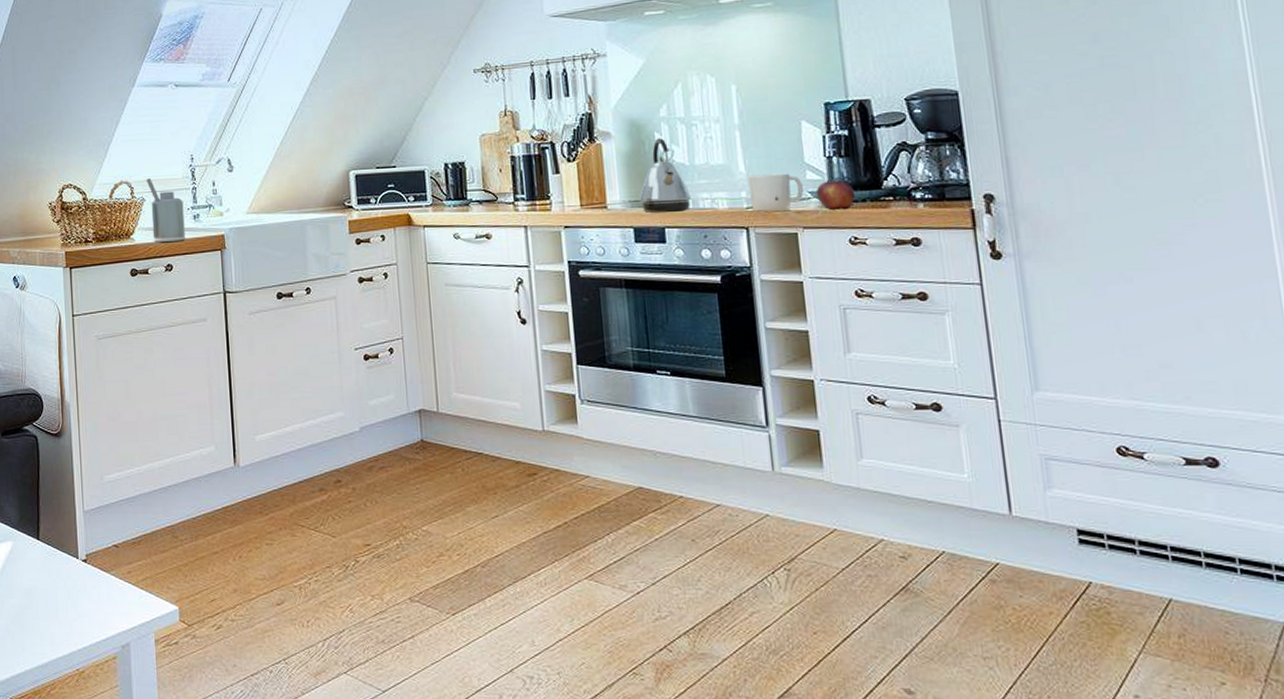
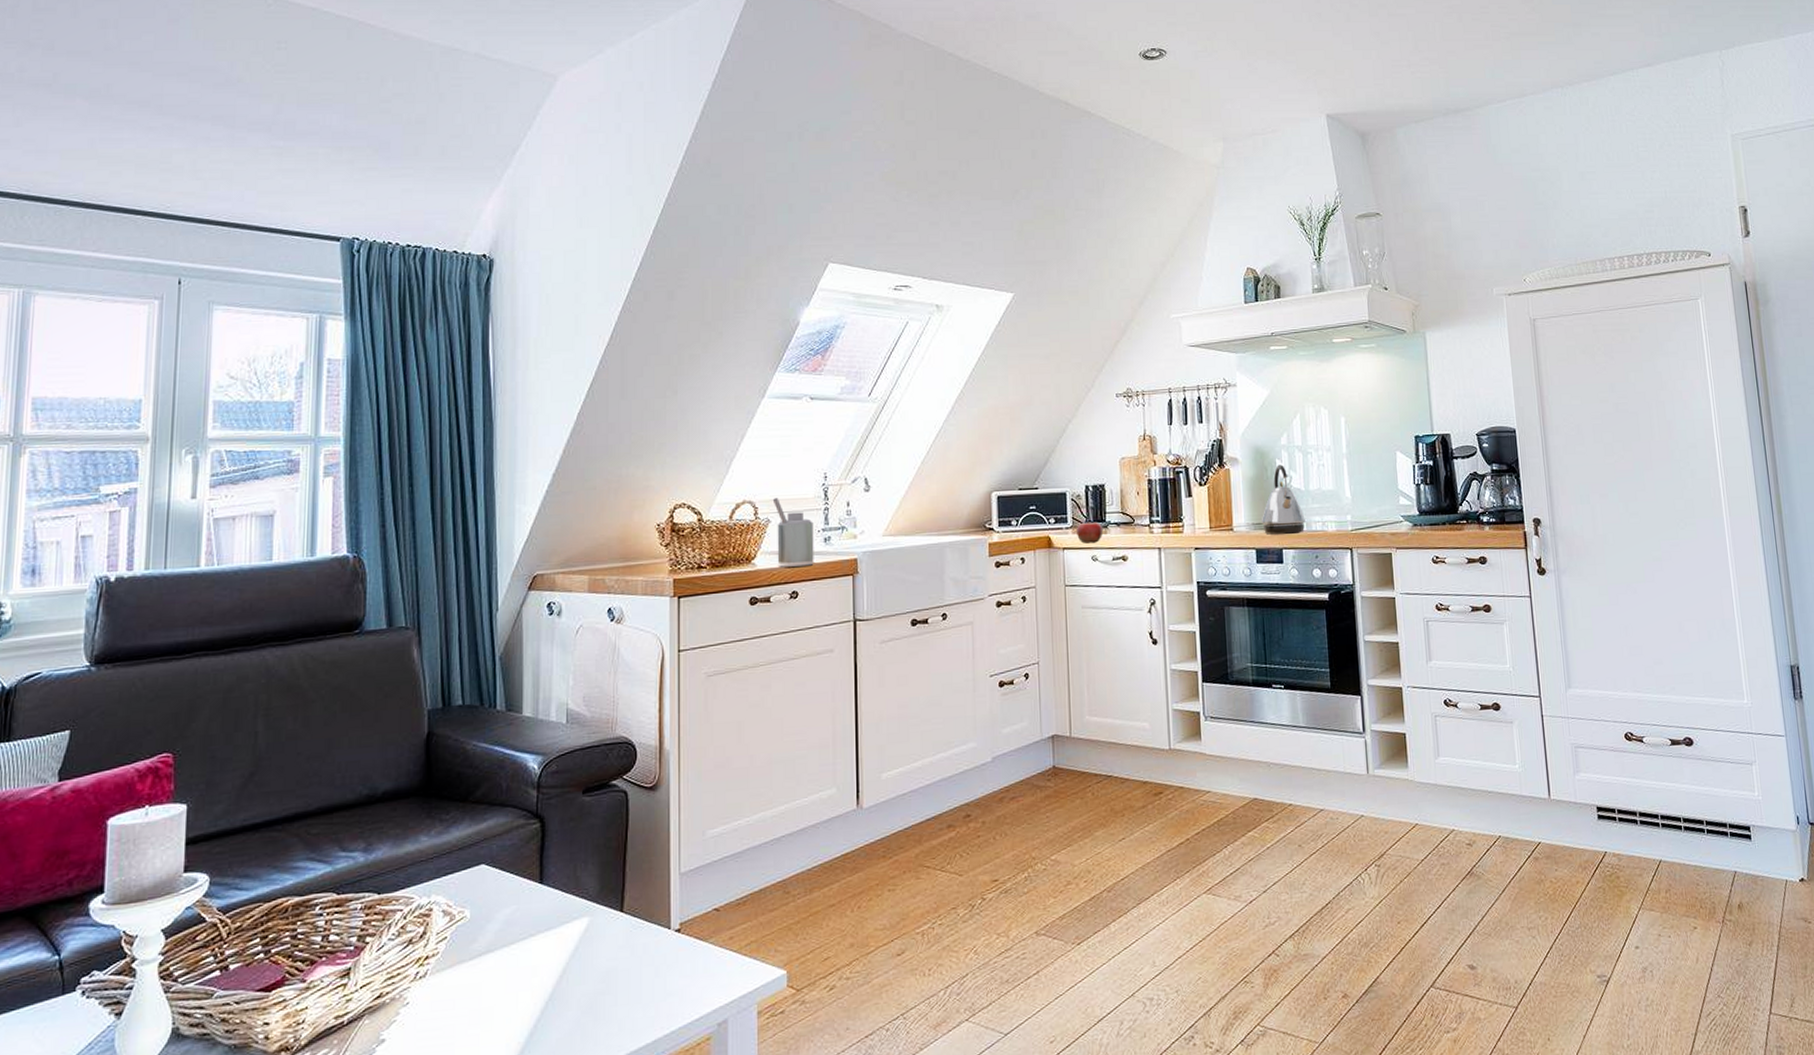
fruit: none [437,197,465,223] -> present [1077,519,1104,545]
mug: present [747,173,804,213] -> none [1352,498,1397,535]
fruit: present [815,179,856,211] -> none [1406,504,1438,533]

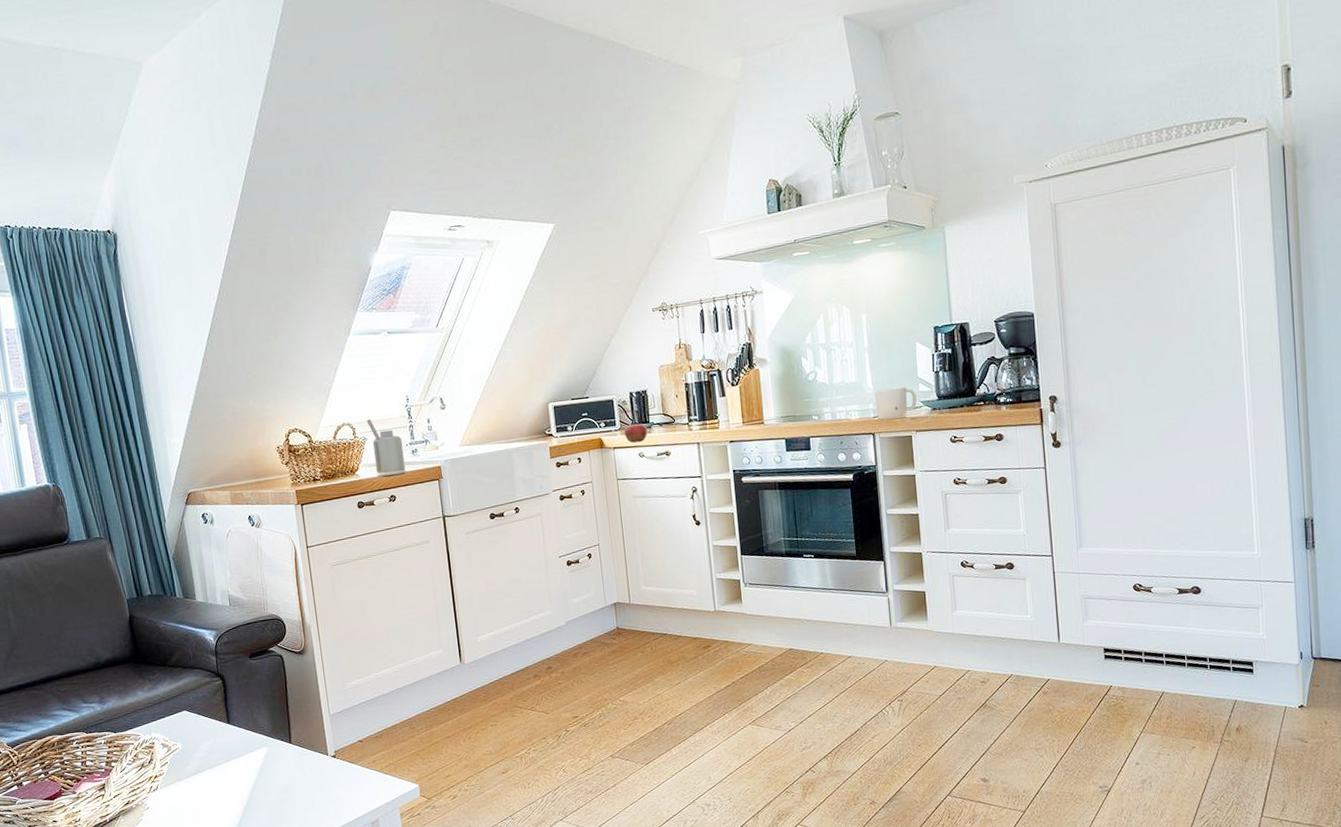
kettle: present [1261,464,1307,536] -> none [789,362,831,426]
mug: none [1352,498,1397,535] -> present [874,386,917,421]

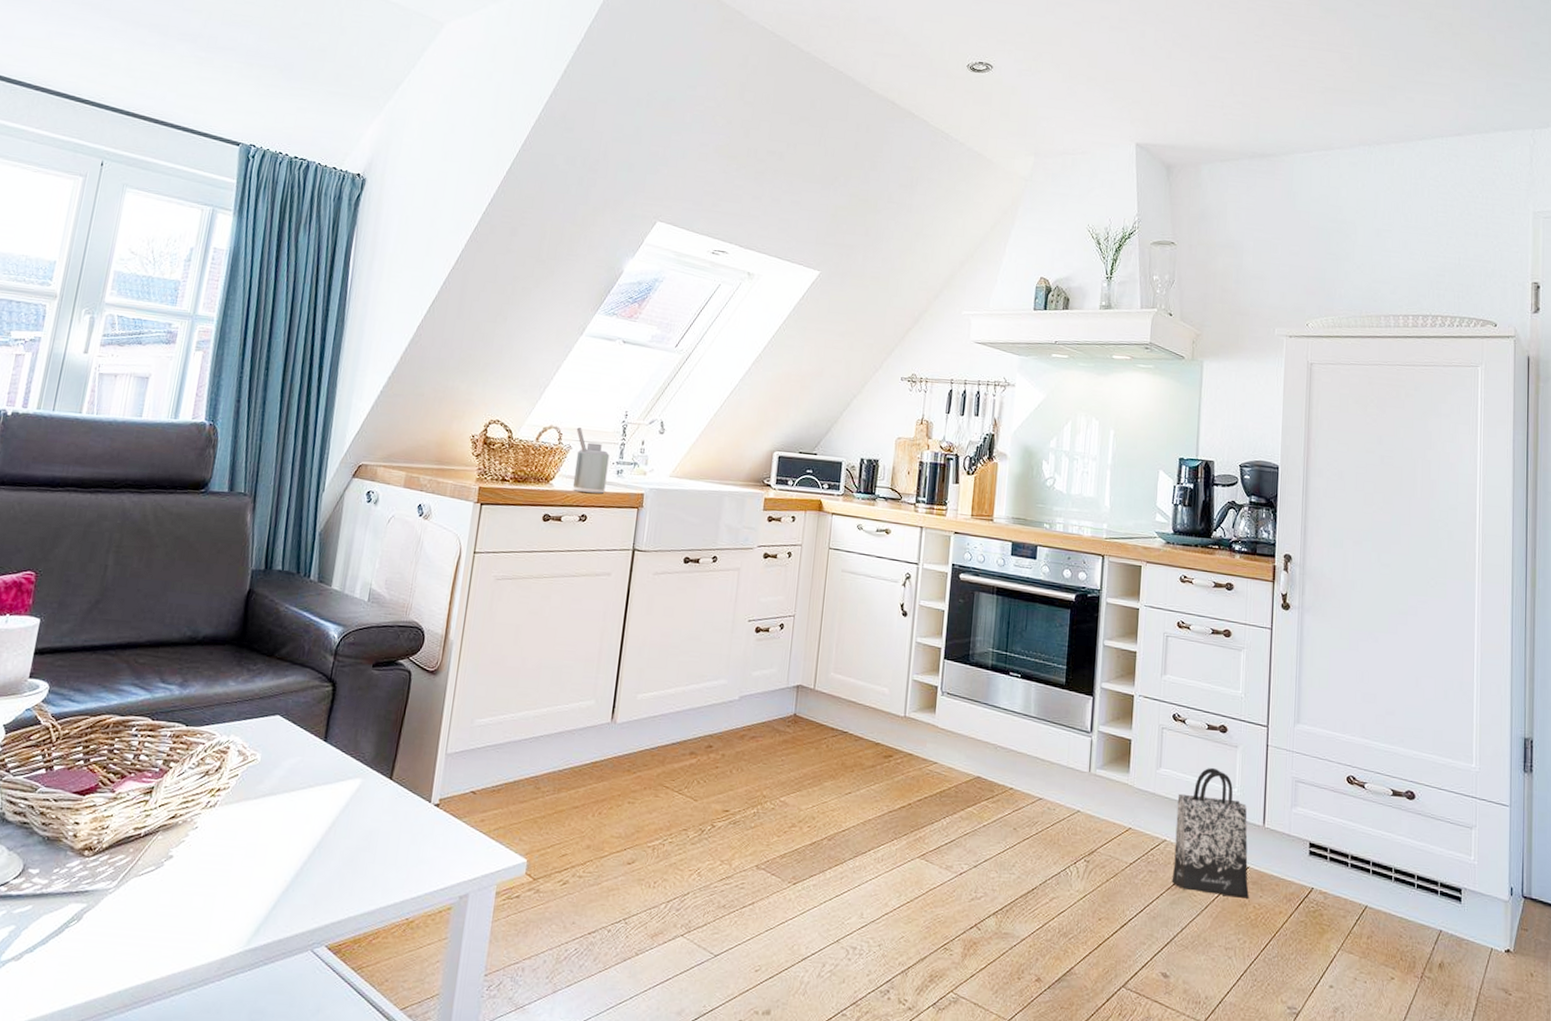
fruit: present [624,421,648,444] -> none [846,490,872,513]
mug: present [874,386,917,421] -> none [1109,510,1152,546]
shopping bag: none [975,601,1052,708] -> present [1171,767,1249,898]

